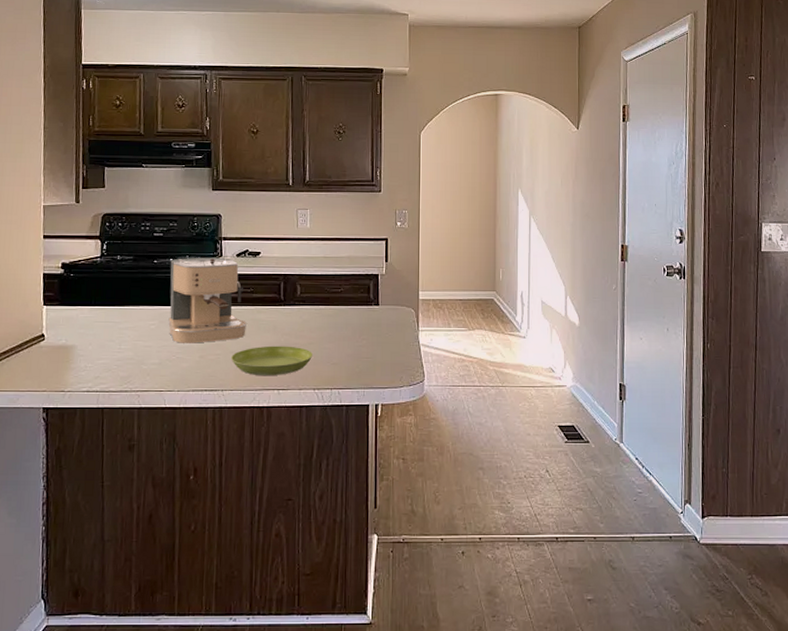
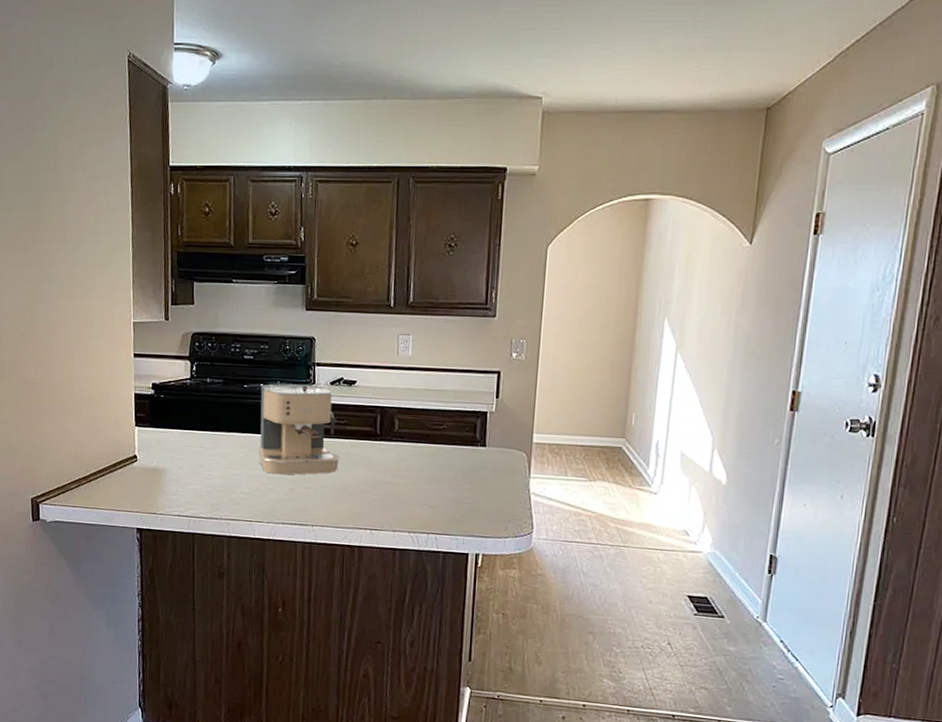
saucer: present [230,345,313,376] -> none [322,482,410,515]

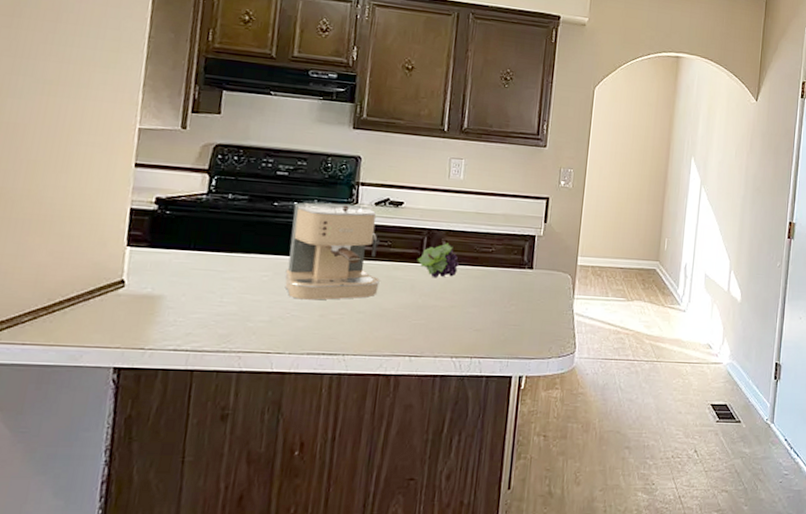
fruit: none [372,420,412,456] -> present [417,243,460,278]

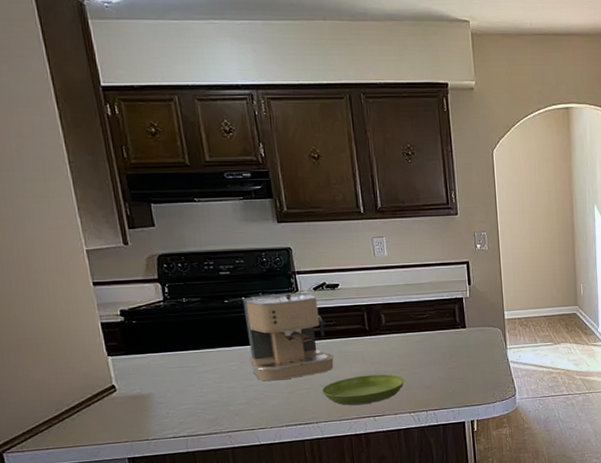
saucer: none [357,307,454,341] -> present [321,374,405,406]
fruit: present [417,243,460,278] -> none [362,315,400,348]

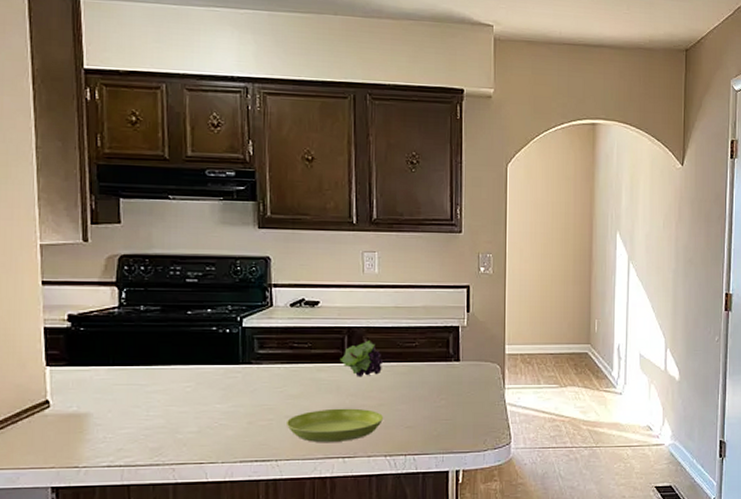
coffee maker: present [242,290,334,382] -> none [208,306,304,408]
fruit: none [362,315,400,348] -> present [339,340,384,378]

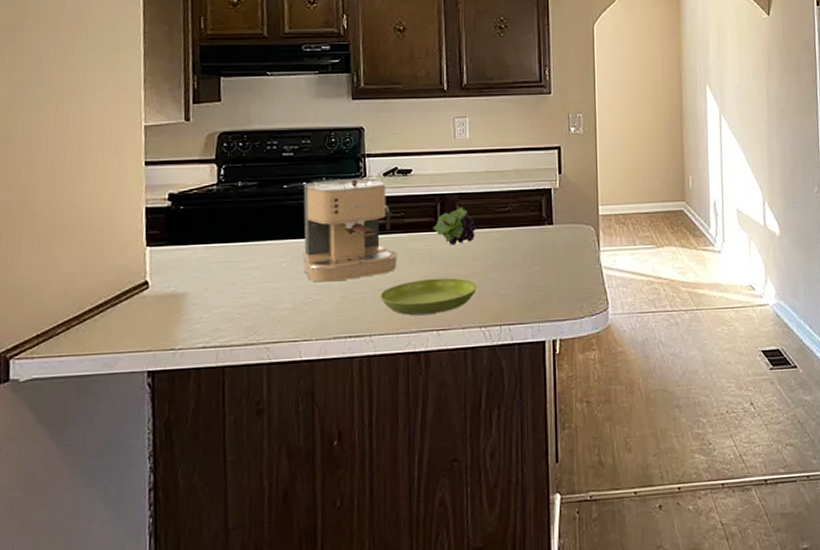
coffee maker: none [208,306,304,408] -> present [302,176,397,282]

